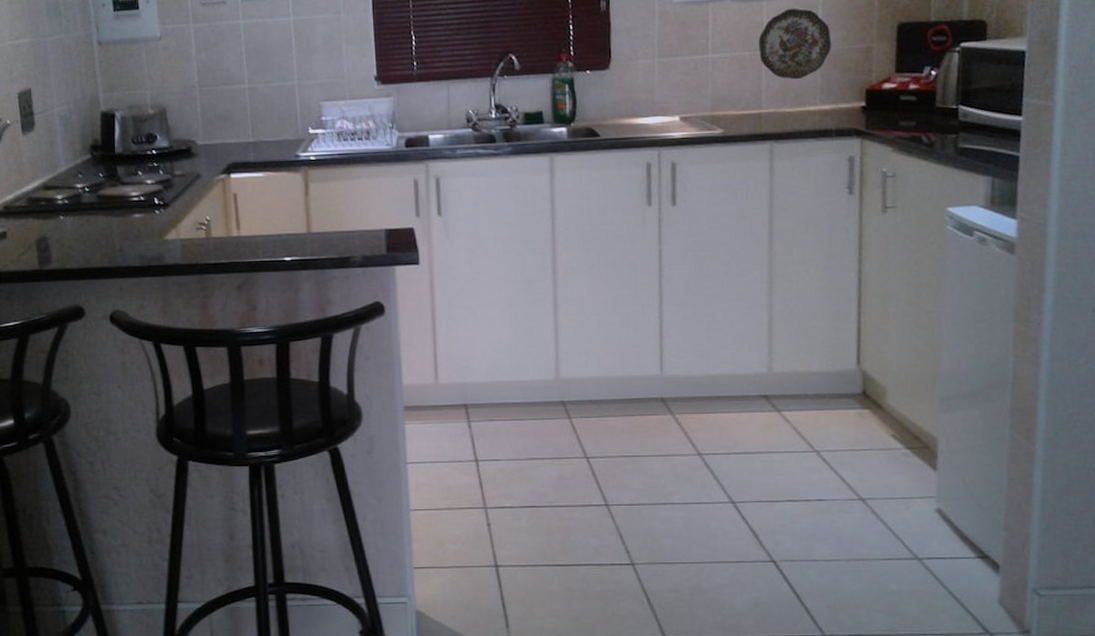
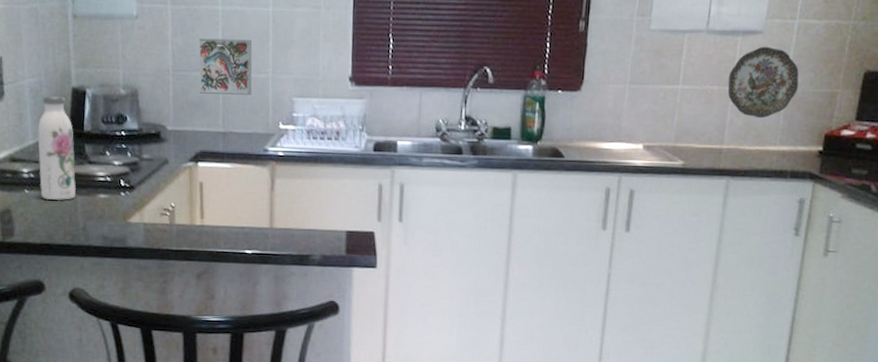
water bottle: none [69,121,111,225] -> present [37,96,77,201]
decorative tile: none [222,50,278,106] -> present [198,38,253,95]

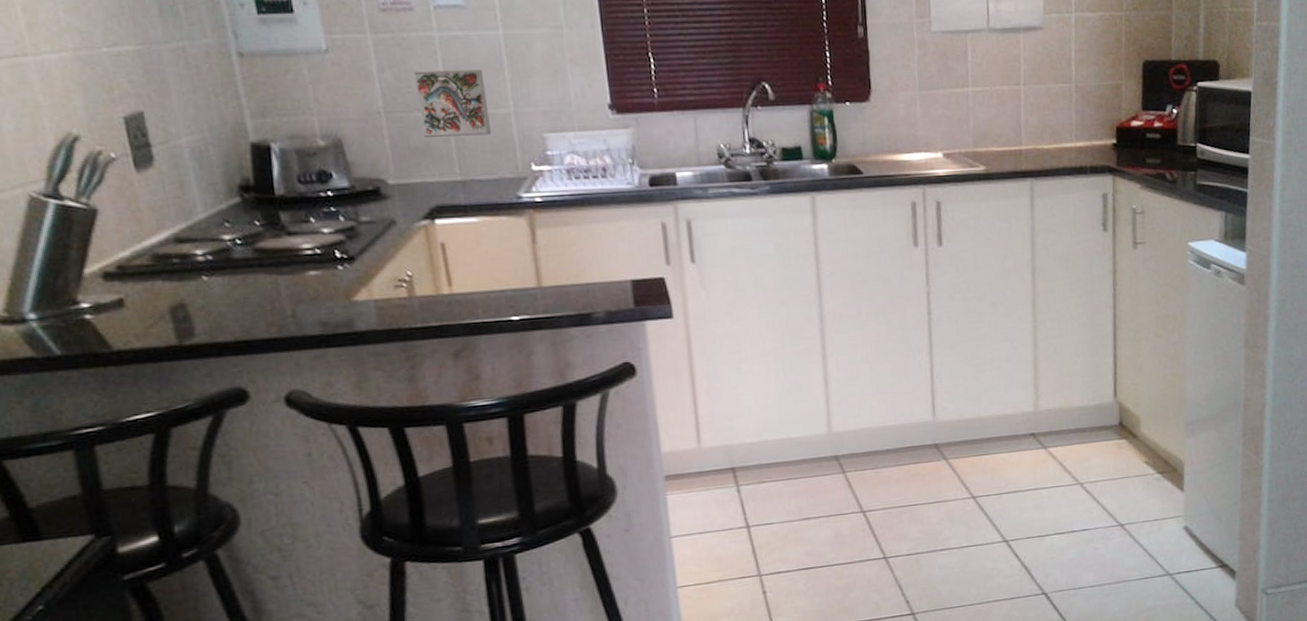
water bottle: present [37,96,77,201] -> none [208,155,276,286]
decorative plate: present [728,46,799,119] -> none [1016,42,1085,116]

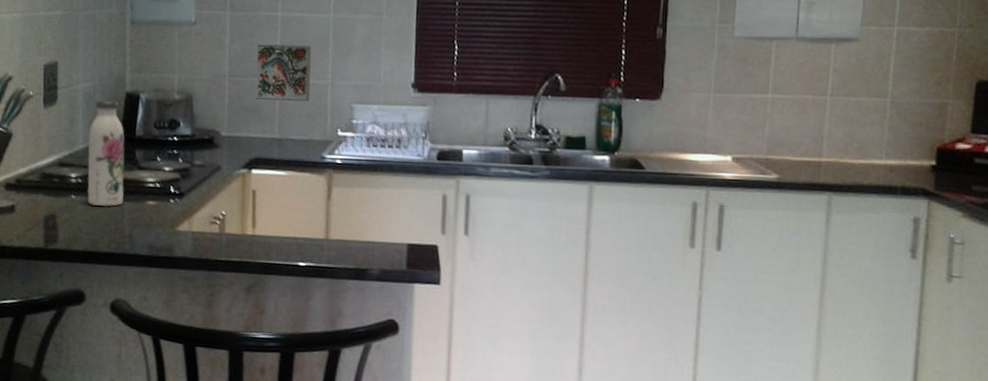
water bottle: none [208,155,276,286] -> present [87,100,125,207]

